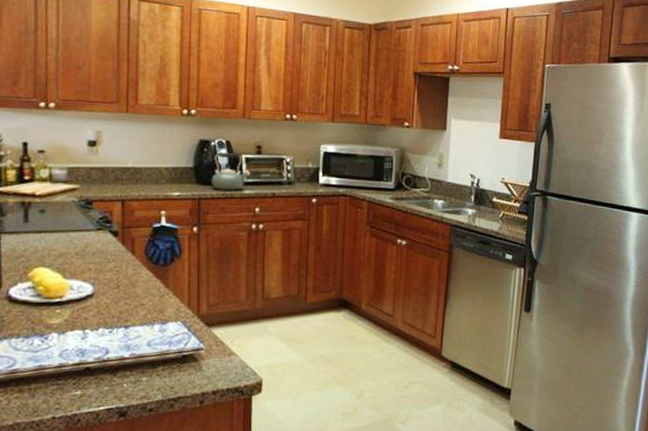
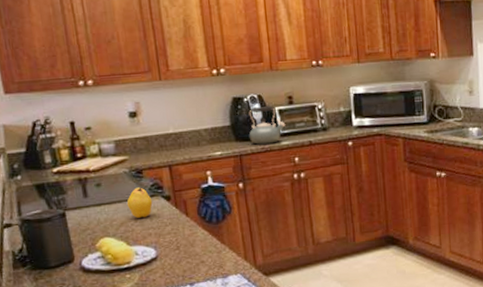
fruit: none [69,218,98,251] -> present [126,187,153,218]

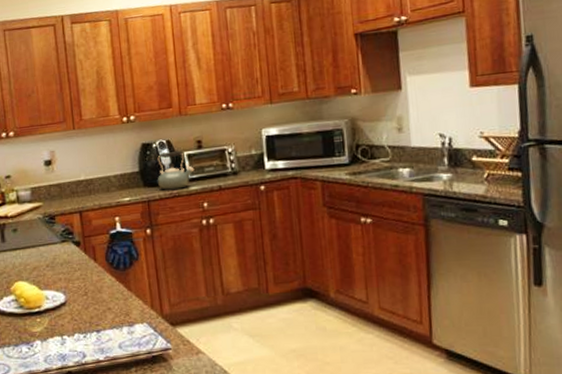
fruit: present [126,187,153,218] -> none [39,233,64,263]

